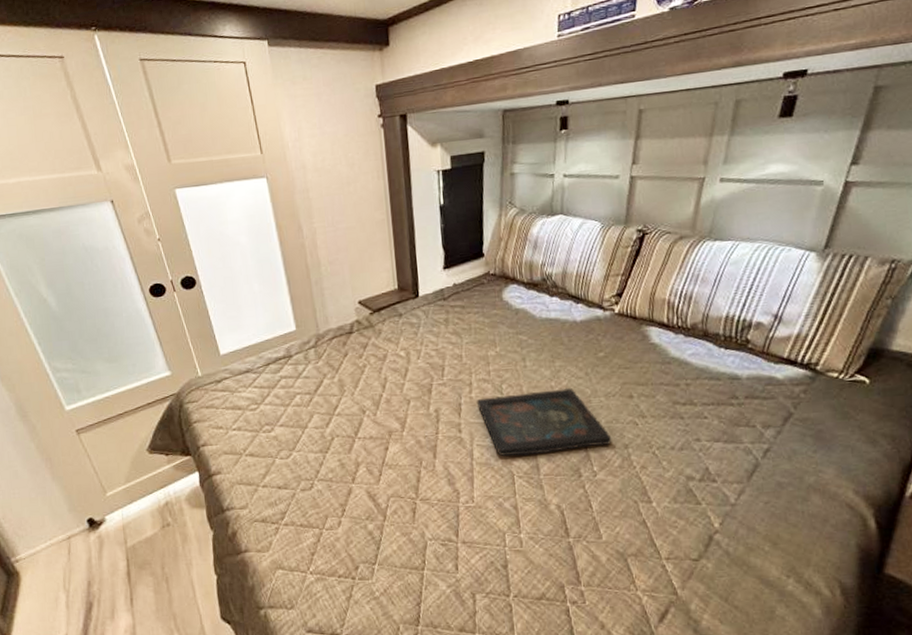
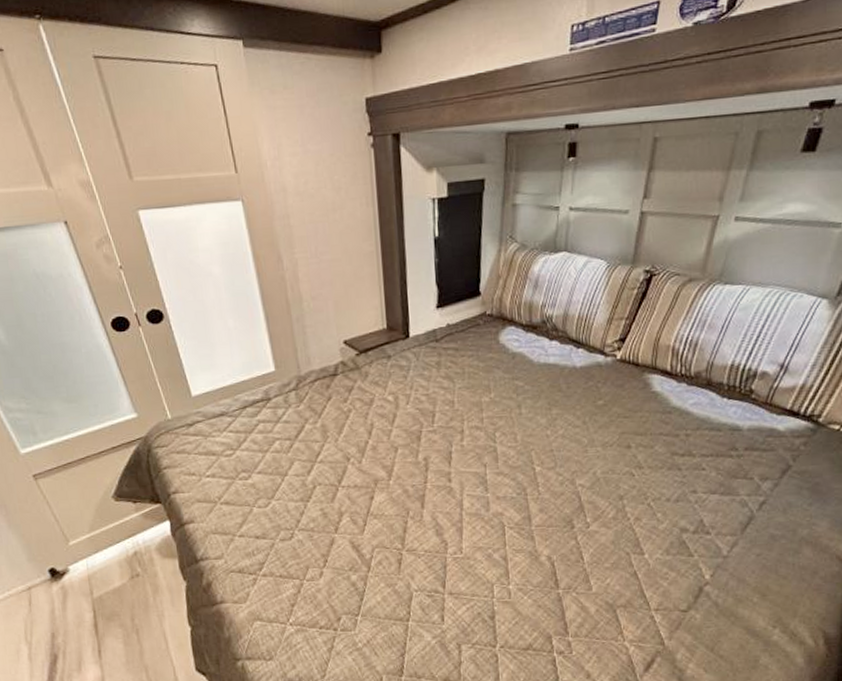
tray: present [476,387,612,457] -> none [467,436,607,507]

